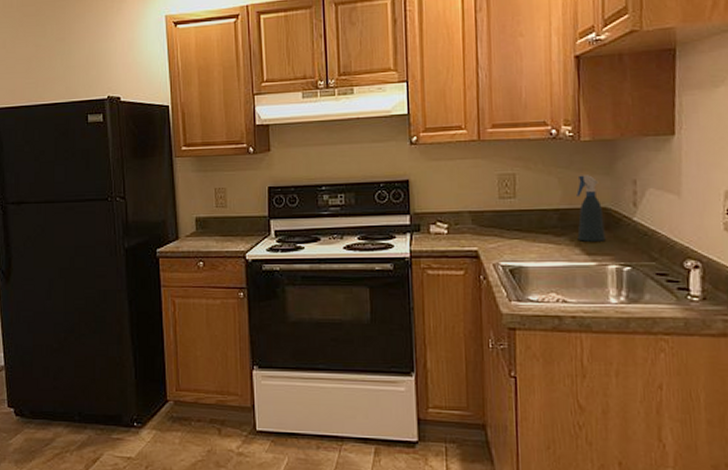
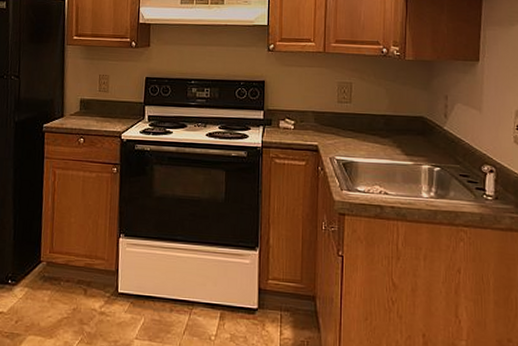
spray bottle: present [576,175,605,242] -> none [399,88,421,145]

